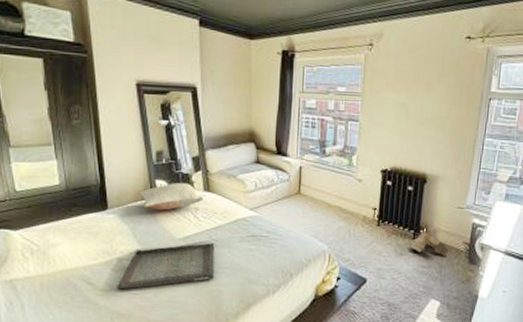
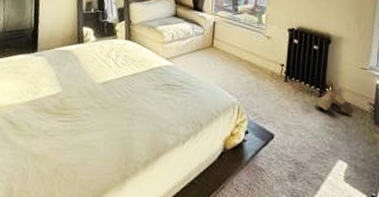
serving tray: present [116,242,215,290] -> none [35,88,131,131]
pillow: present [139,183,204,211] -> none [67,30,125,56]

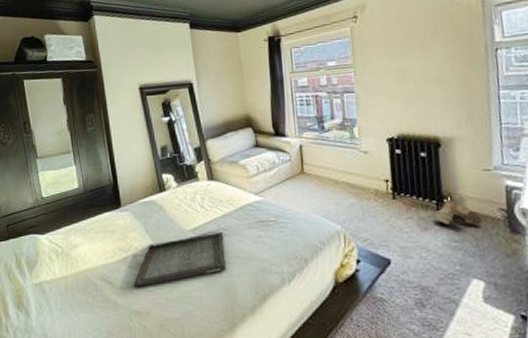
serving tray: none [35,88,131,131] -> present [133,231,227,287]

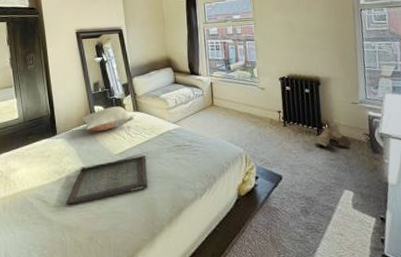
pillow: none [148,174,209,204] -> present [81,106,134,132]

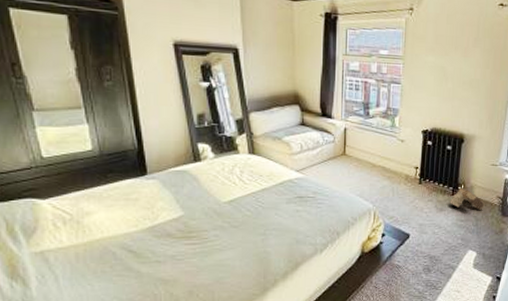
serving tray: present [66,155,149,205] -> none [159,204,262,256]
pillow: present [81,106,134,132] -> none [180,146,249,175]

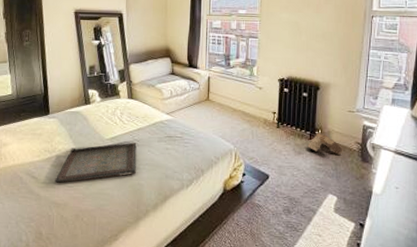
serving tray: none [159,204,262,256] -> present [55,142,137,183]

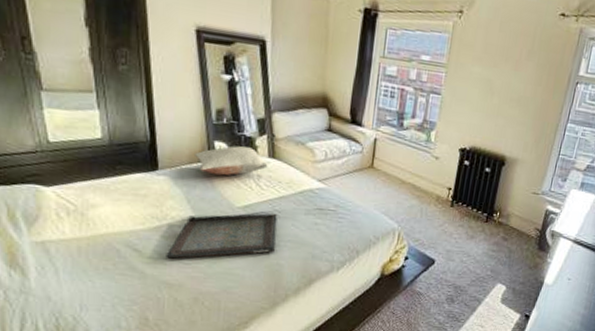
pillow: none [75,92,128,115] -> present [195,145,268,176]
boots: present [307,132,343,155] -> none [482,214,521,241]

